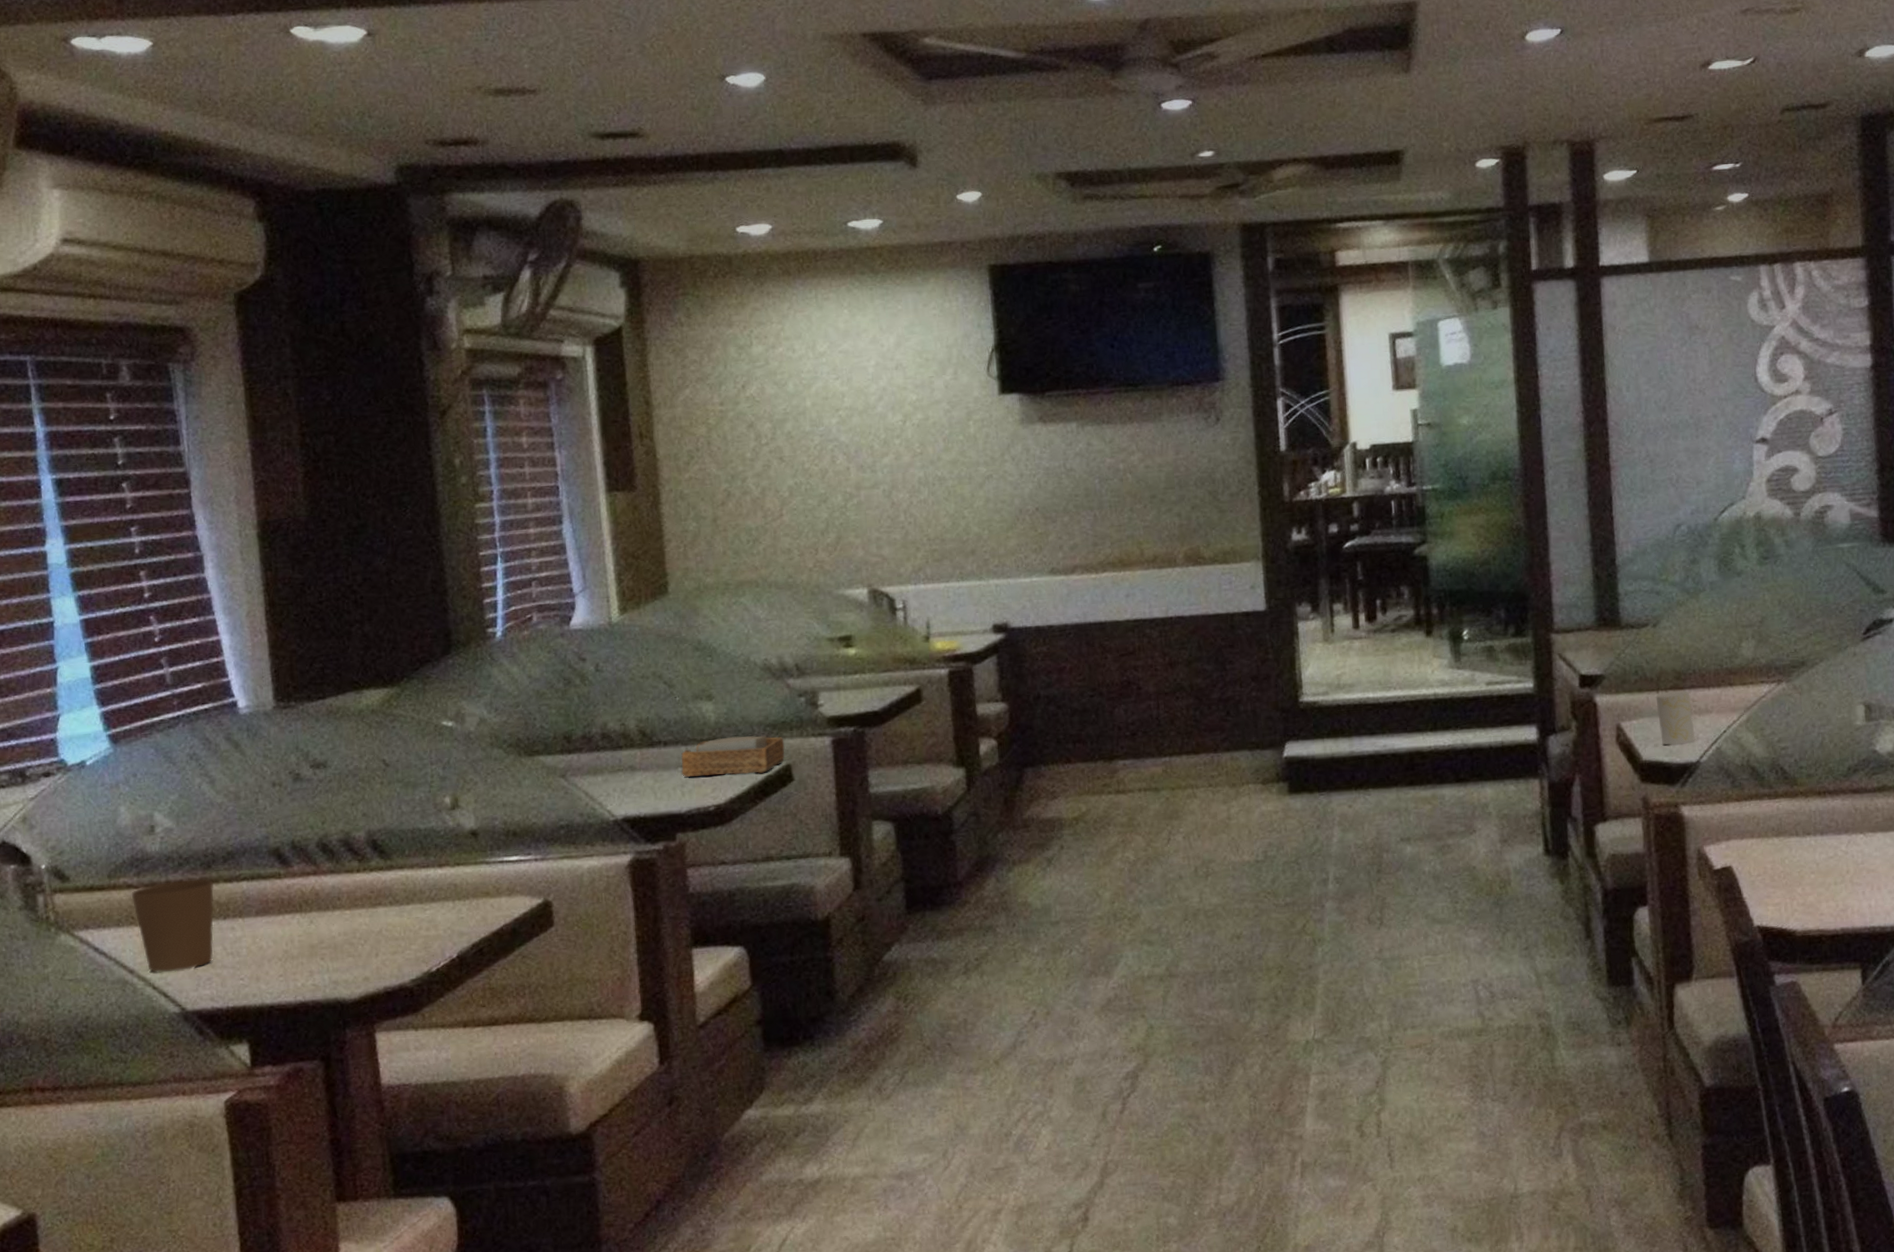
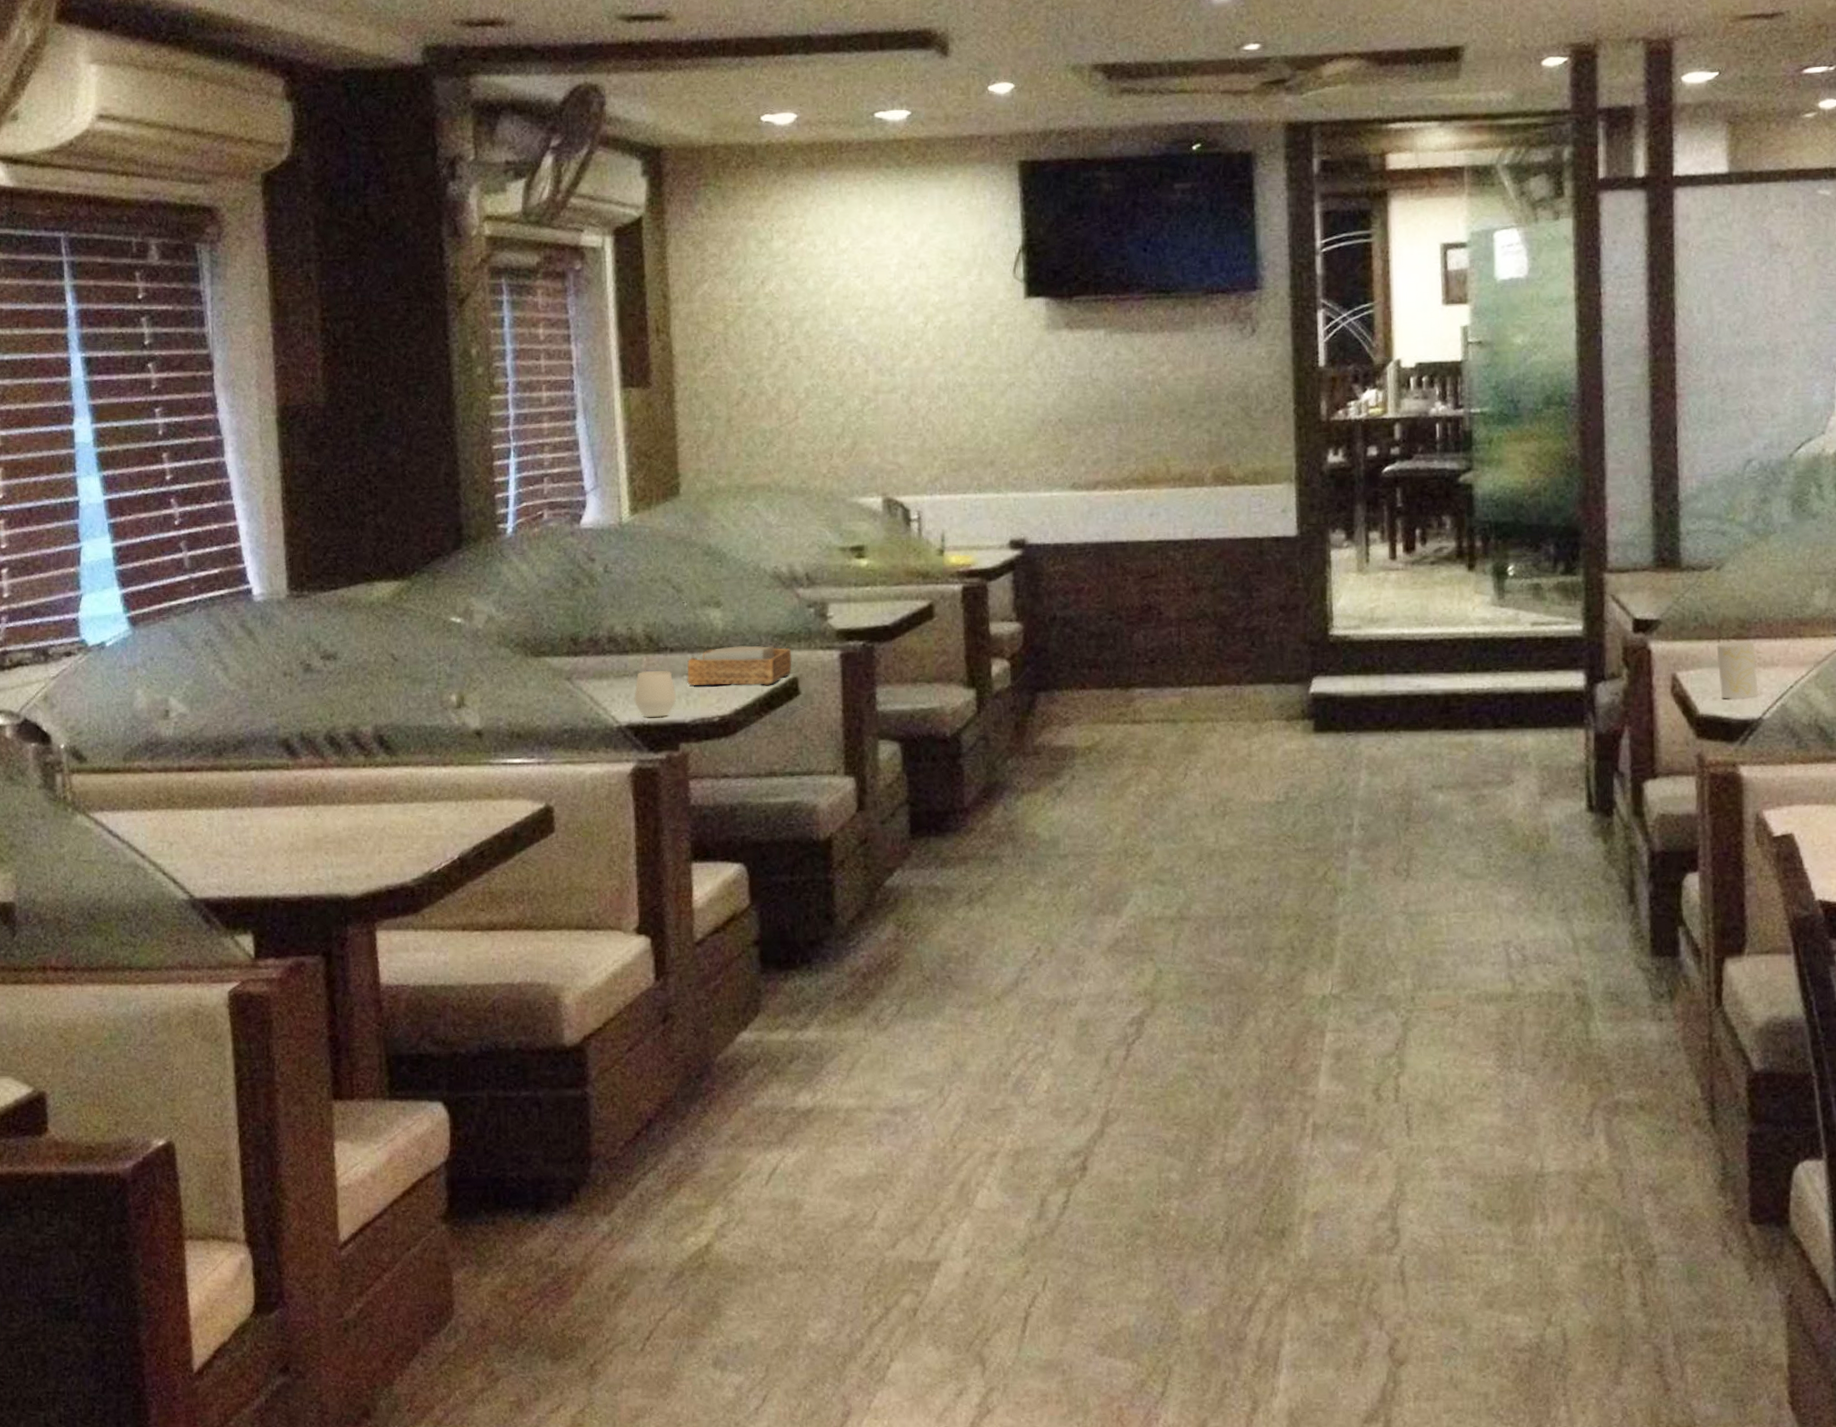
dixie cup: present [131,878,214,973] -> none [145,766,225,859]
cup: none [629,764,672,810] -> present [634,670,677,718]

